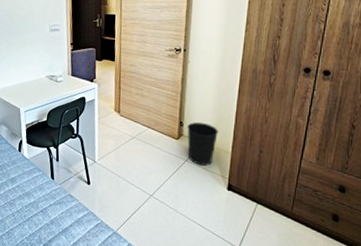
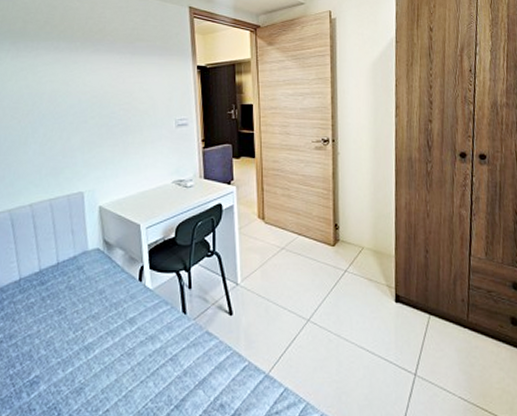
wastebasket: present [187,122,219,166] -> none [343,222,379,275]

